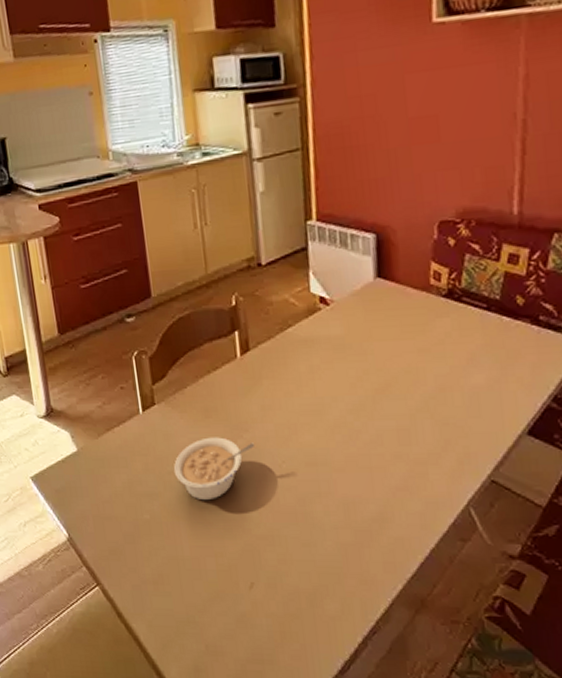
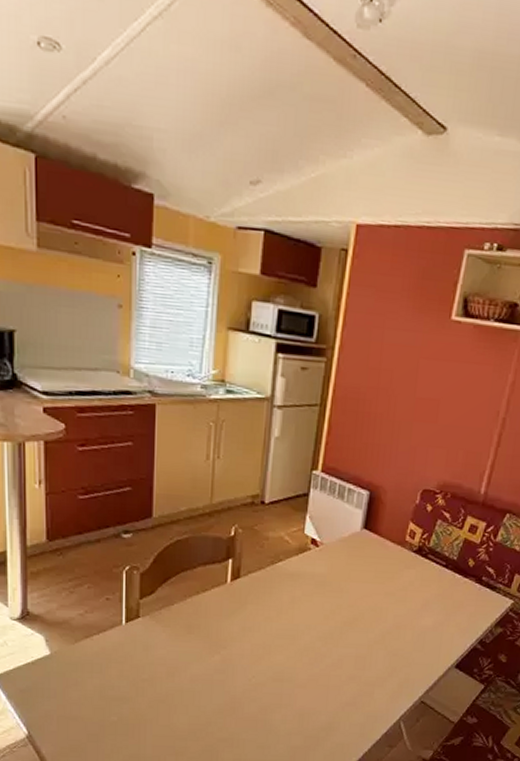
legume: present [173,437,255,501] -> none [148,651,231,707]

